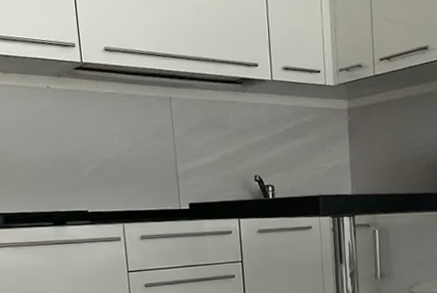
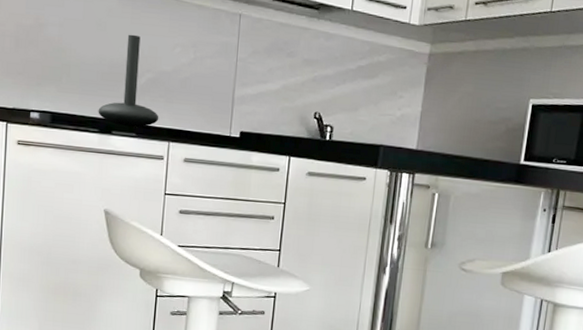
paper towel holder: none [49,130,110,216] -> present [98,34,159,127]

